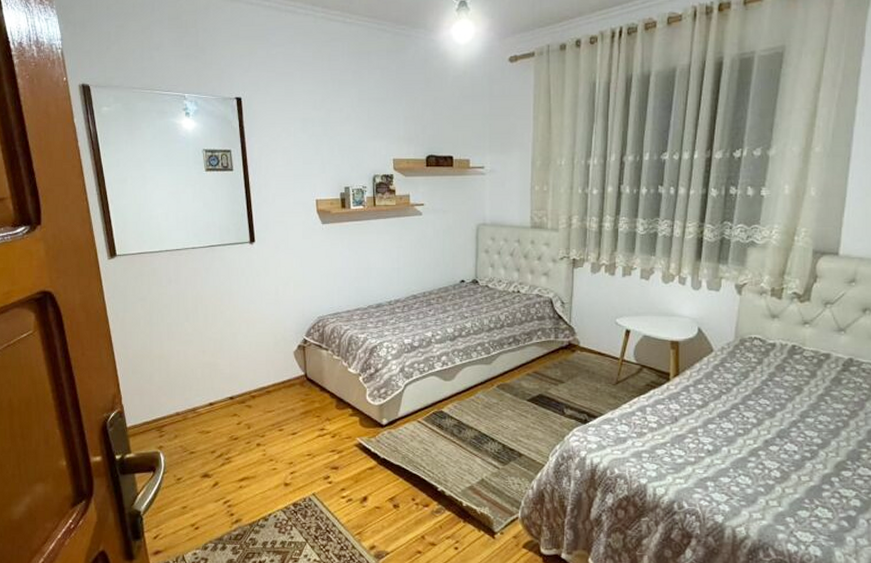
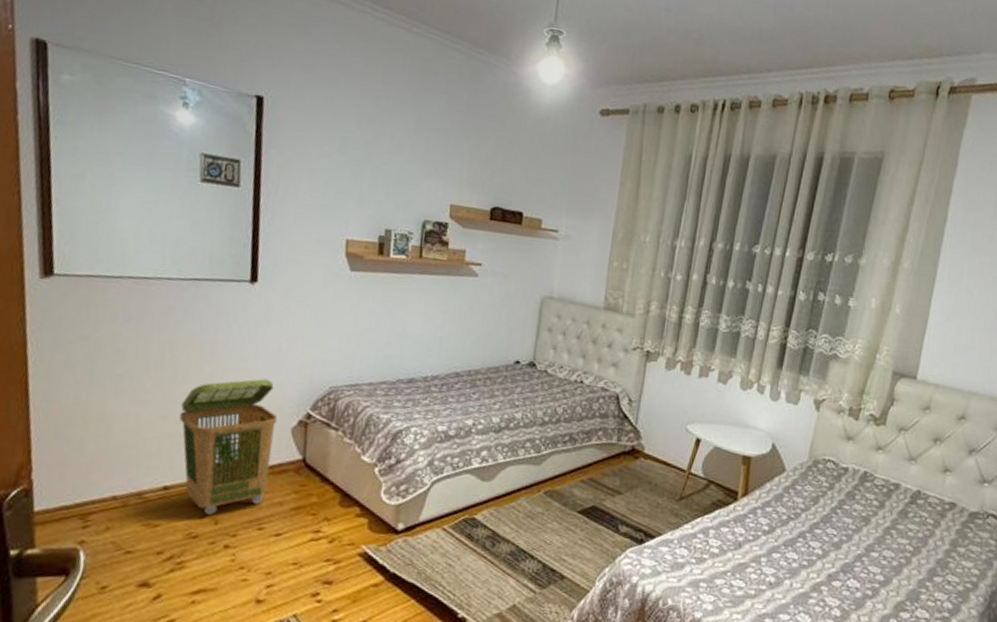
laundry basket: none [214,316,283,421] -> present [179,379,278,515]

